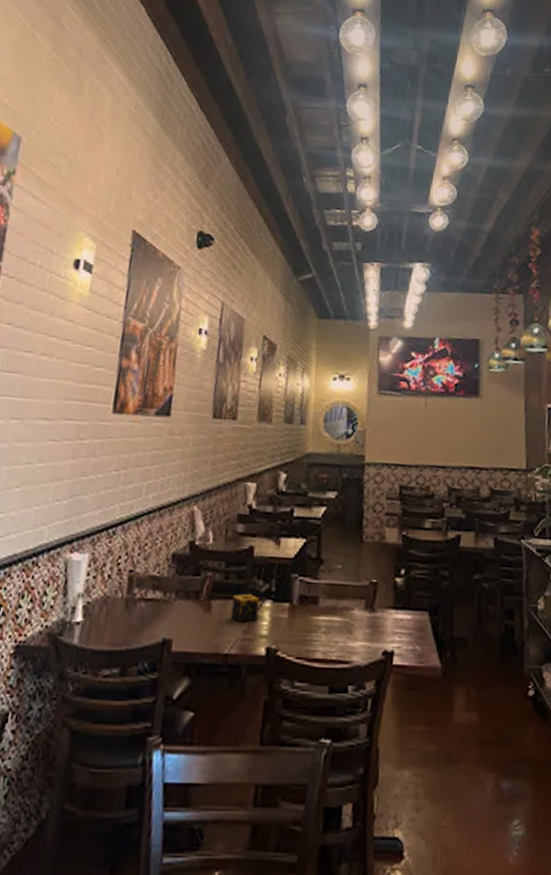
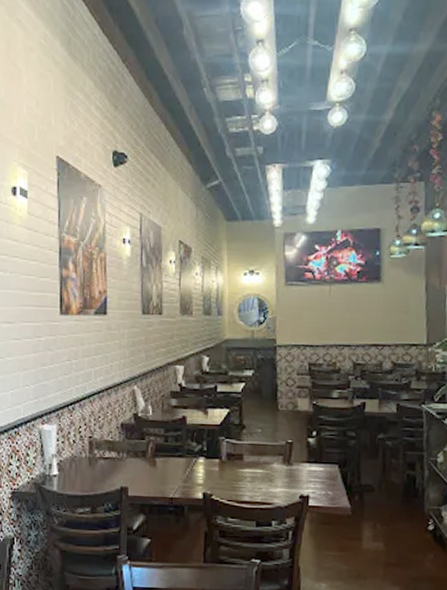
candle: present [231,593,260,623] -> none [172,452,195,474]

